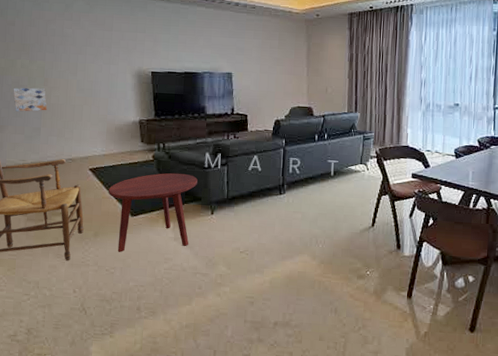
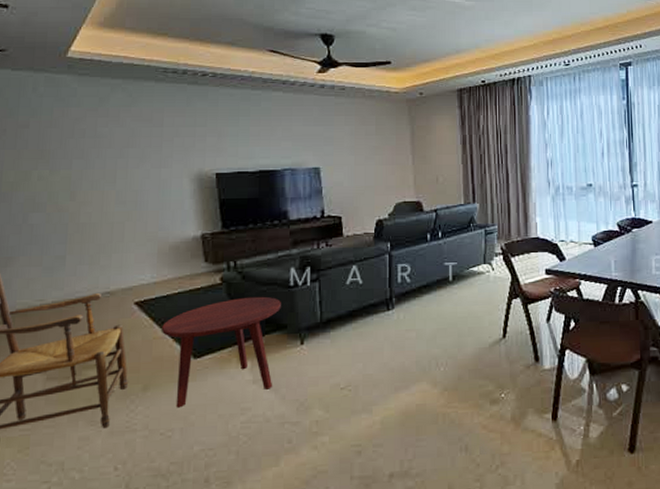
wall art: present [13,87,47,112] -> none [26,204,75,237]

